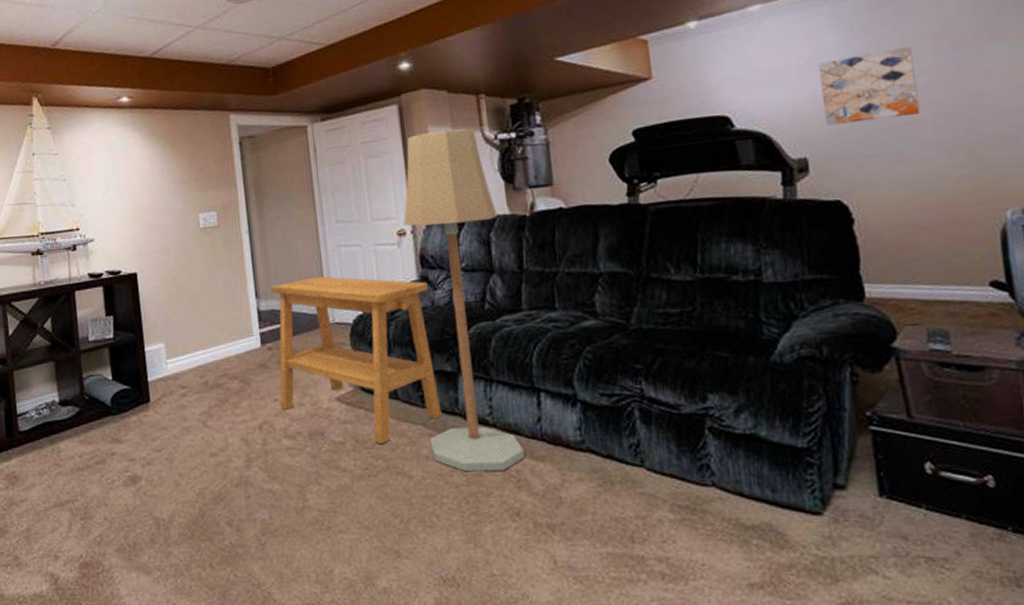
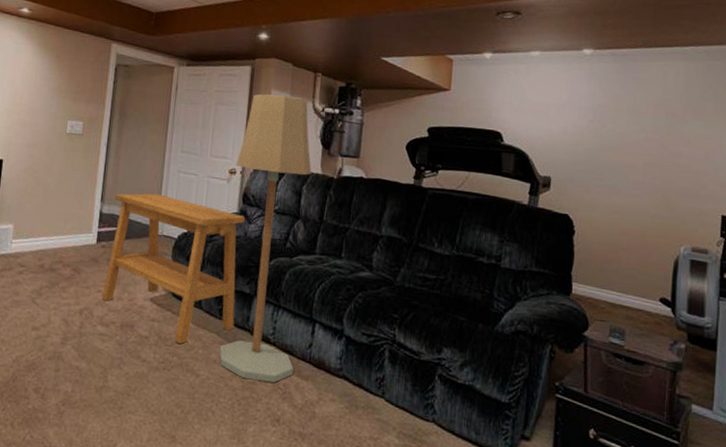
wall art: present [819,47,920,126] -> none [570,106,639,161]

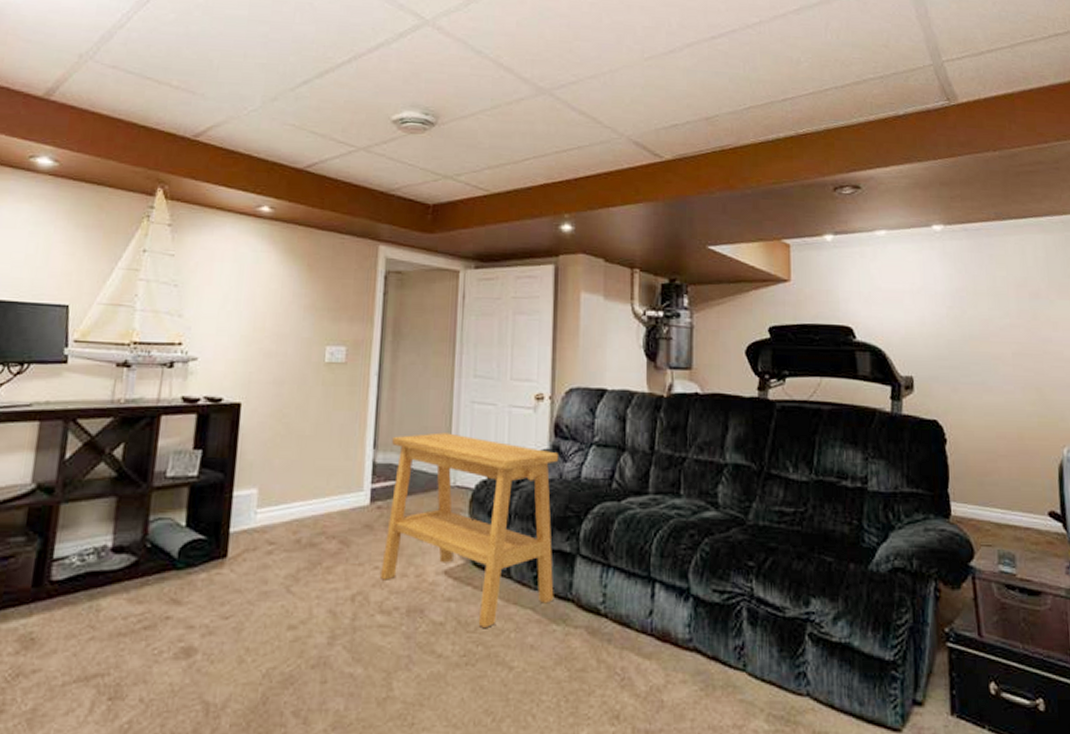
floor lamp: present [219,94,312,383] -> none [536,298,636,667]

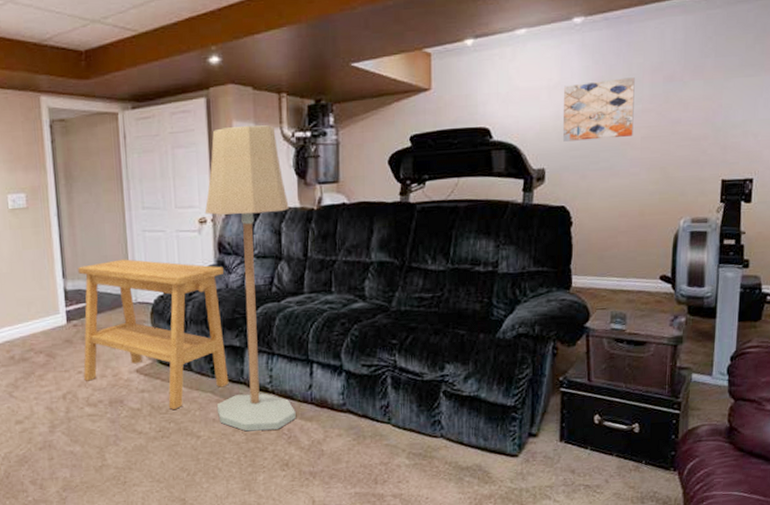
floor lamp: none [536,298,636,667] -> present [204,125,296,432]
wall art: none [928,290,1004,352] -> present [563,77,635,142]

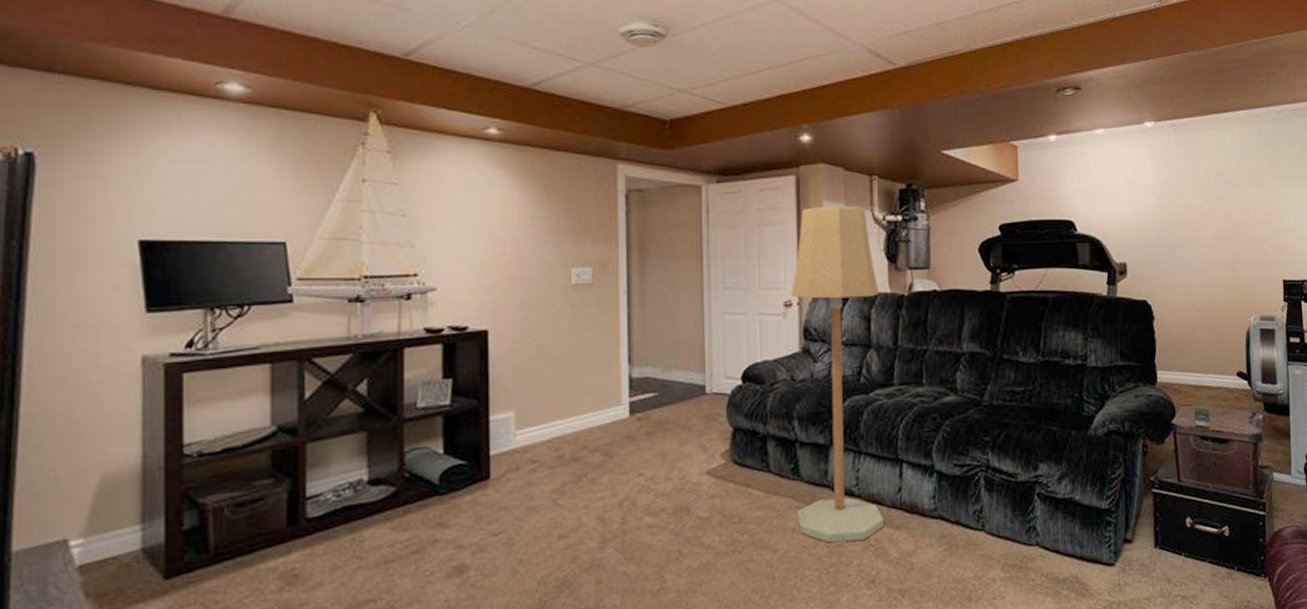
side table: present [78,259,229,409] -> none [646,344,811,518]
wall art: present [563,77,635,142] -> none [1140,180,1204,237]

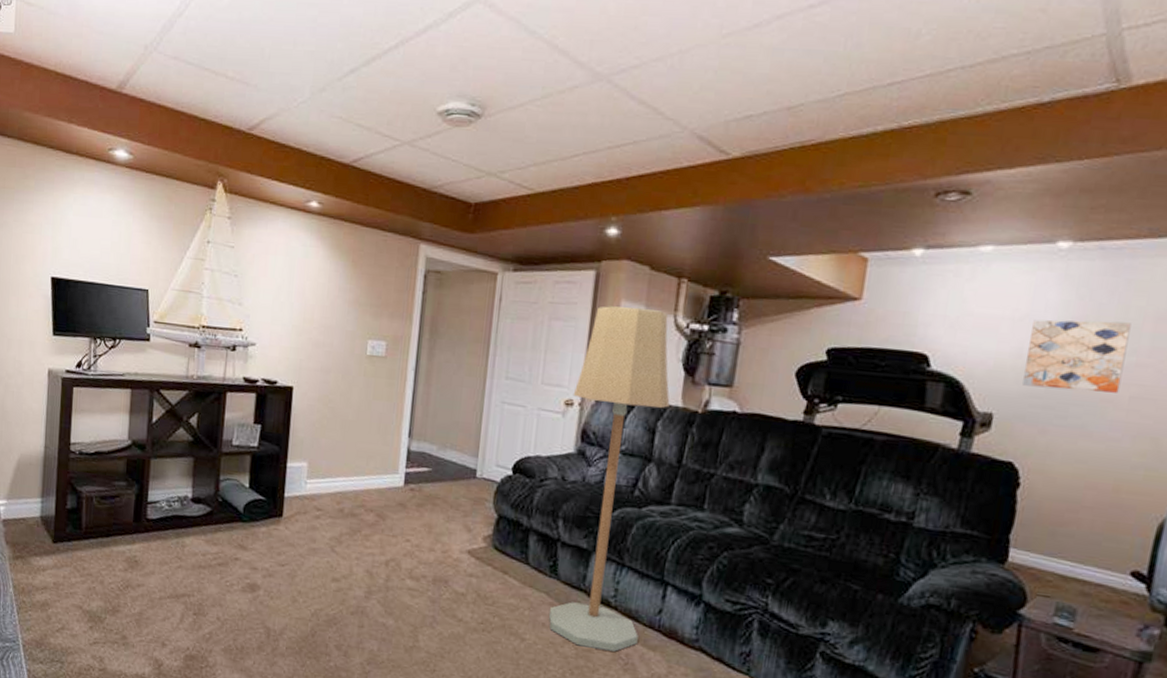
wall art: none [1140,180,1204,237] -> present [1023,319,1131,393]

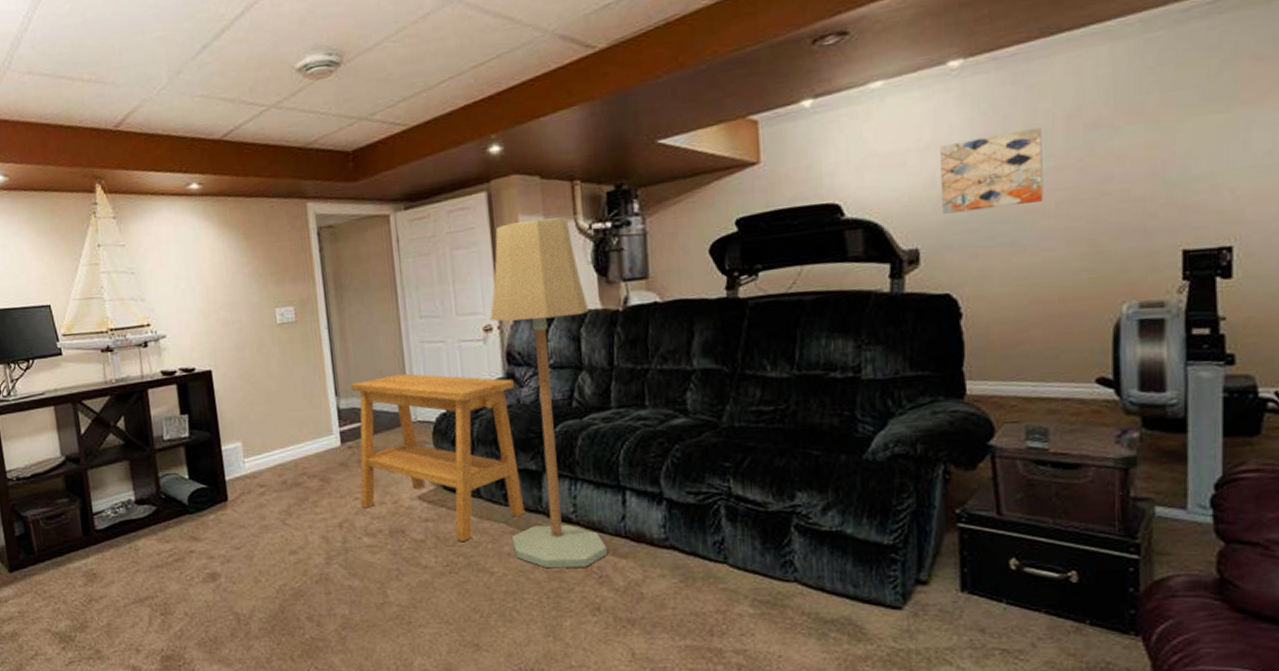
side table: none [411,428,583,603] -> present [351,373,525,541]

